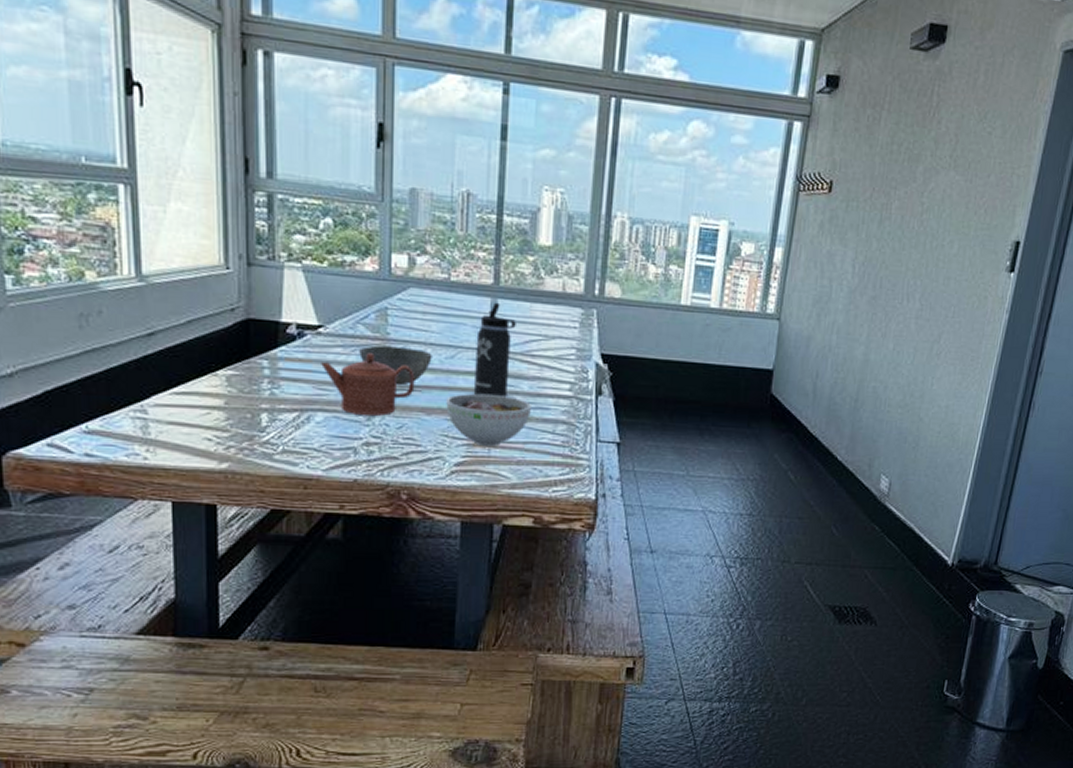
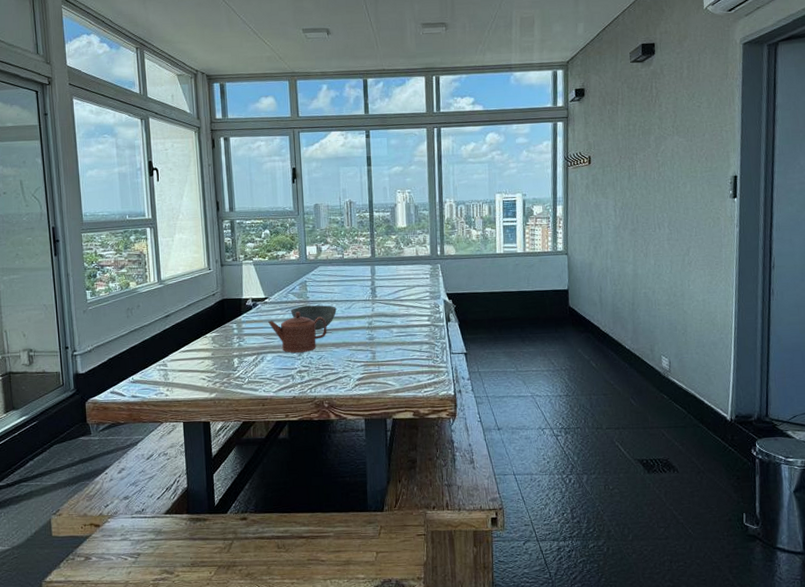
bowl: present [446,393,531,446] -> none [348,329,404,365]
thermos bottle: present [473,302,516,398] -> none [363,268,388,331]

